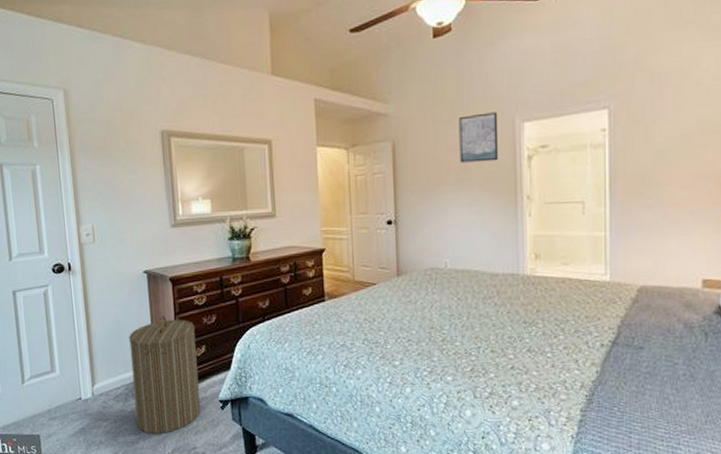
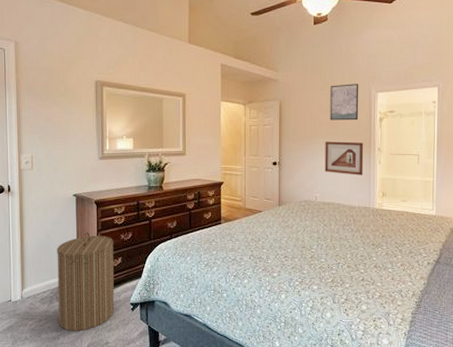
picture frame: none [454,189,508,233] -> present [324,141,364,176]

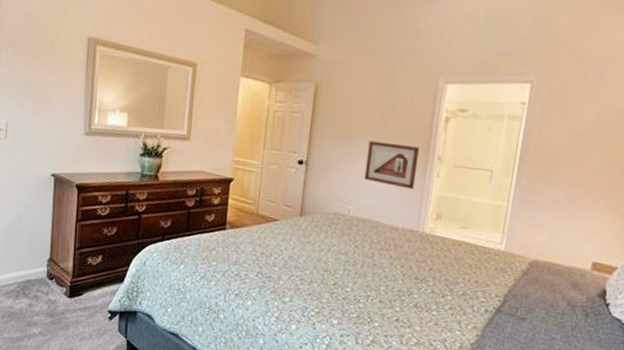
laundry hamper: present [57,232,114,332] -> none [24,220,95,335]
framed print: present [330,84,359,121] -> none [378,68,424,118]

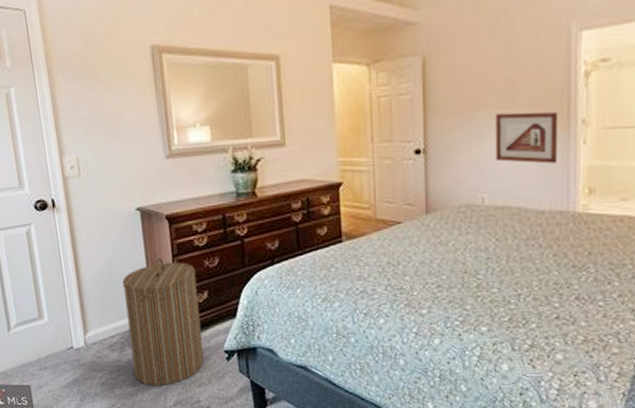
laundry hamper: none [24,220,95,335] -> present [122,258,204,386]

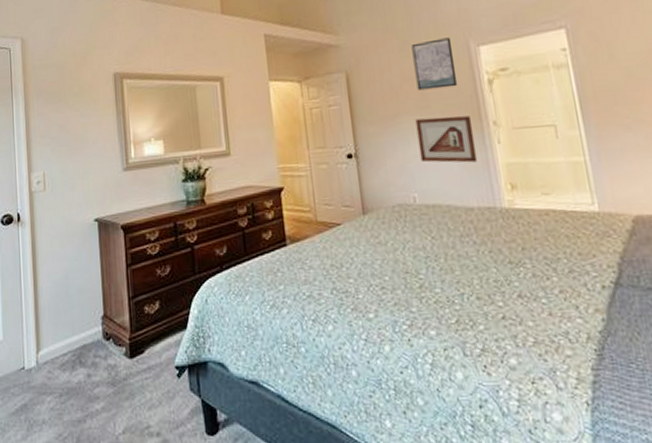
laundry hamper: present [122,258,204,386] -> none [78,268,154,410]
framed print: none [503,18,551,81] -> present [411,37,458,91]

